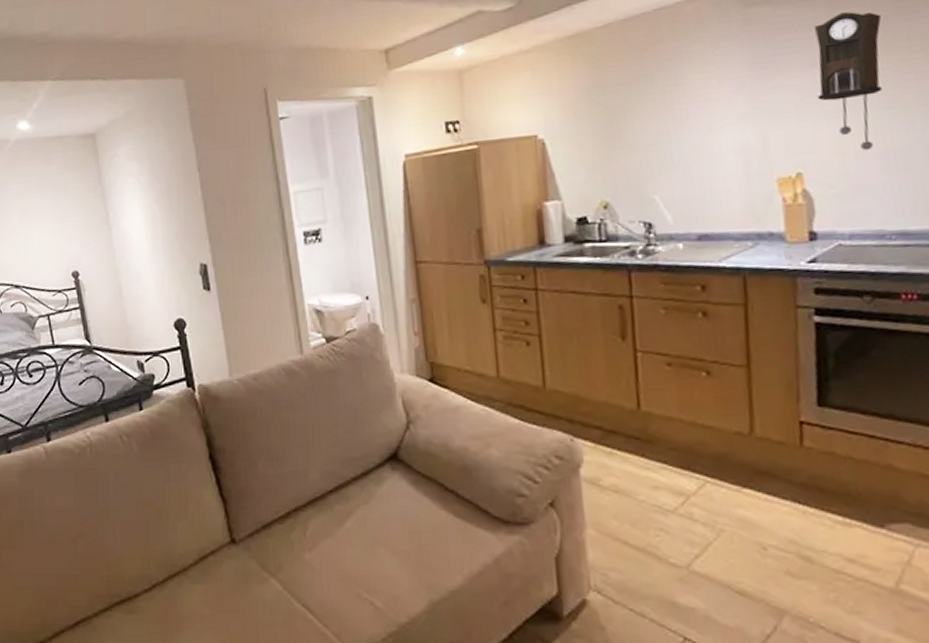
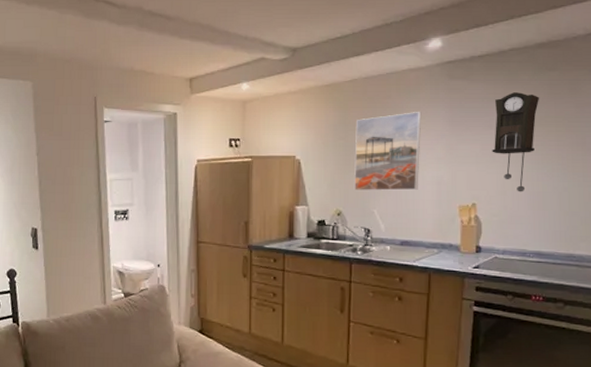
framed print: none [616,56,715,174] -> present [354,112,422,191]

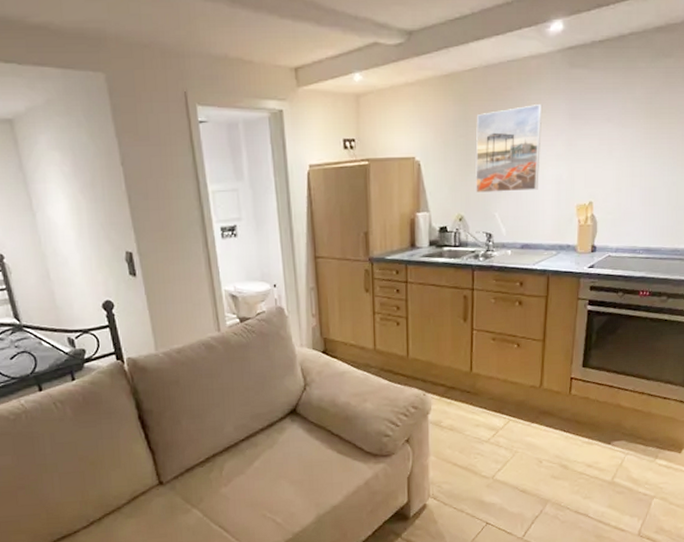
pendulum clock: present [492,92,540,192] -> none [609,82,656,189]

